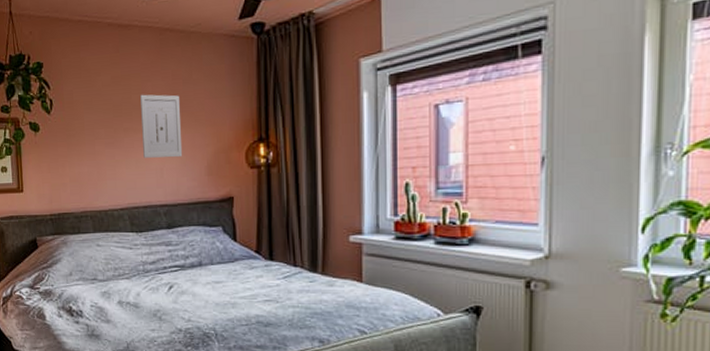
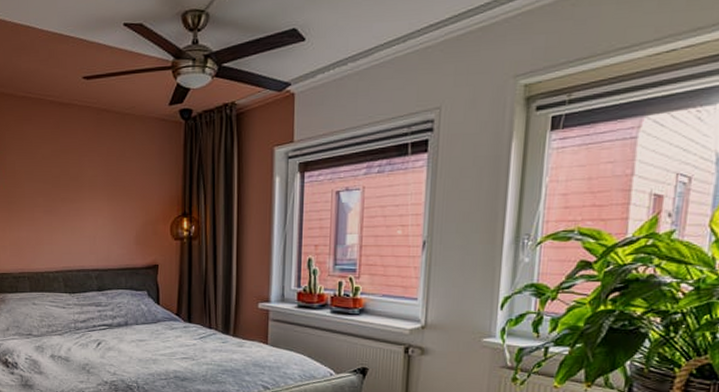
wall art: present [140,94,183,158] -> none [78,168,114,227]

